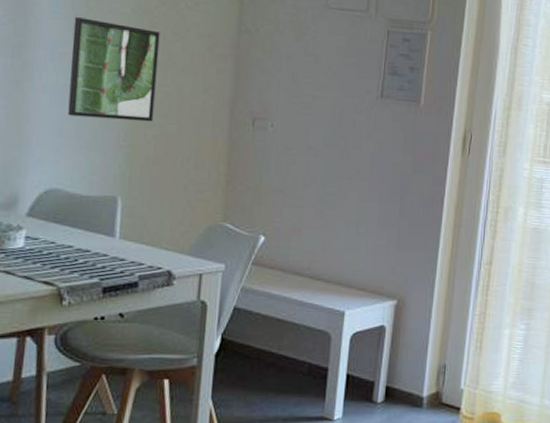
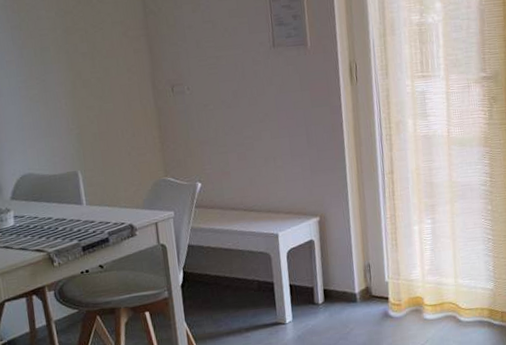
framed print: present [67,17,160,122] -> none [12,27,92,112]

